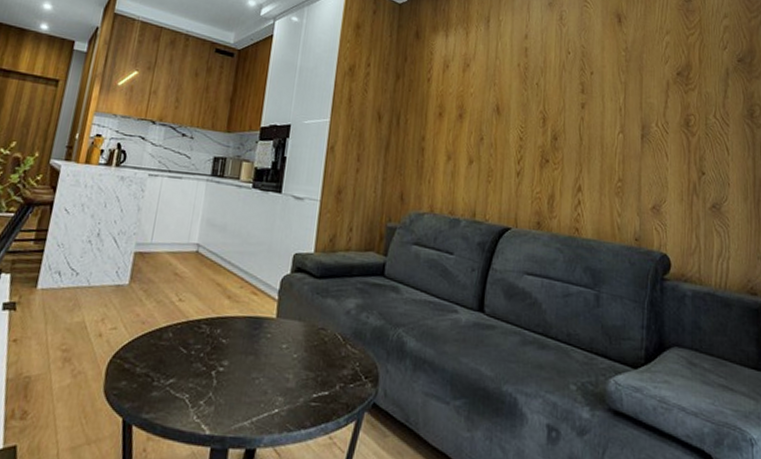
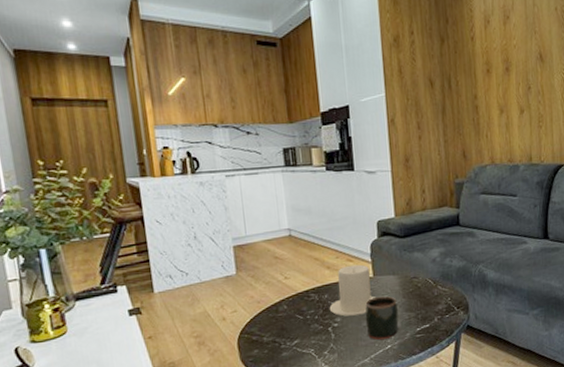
candle: none [218,299,275,364] -> present [329,264,375,317]
mug: none [255,343,297,401] -> present [365,295,399,340]

